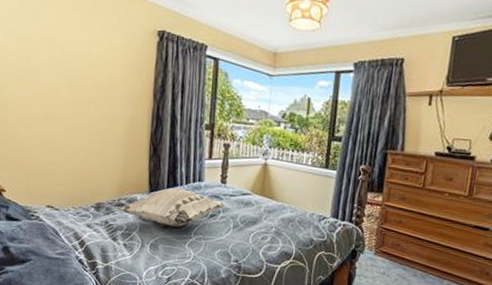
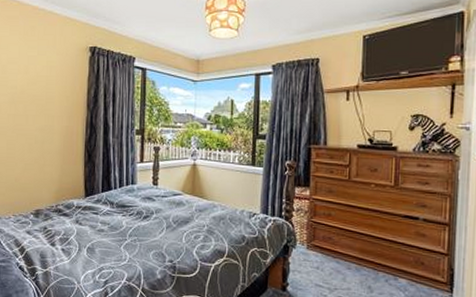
decorative pillow: present [117,188,225,227] -> none [55,192,158,229]

